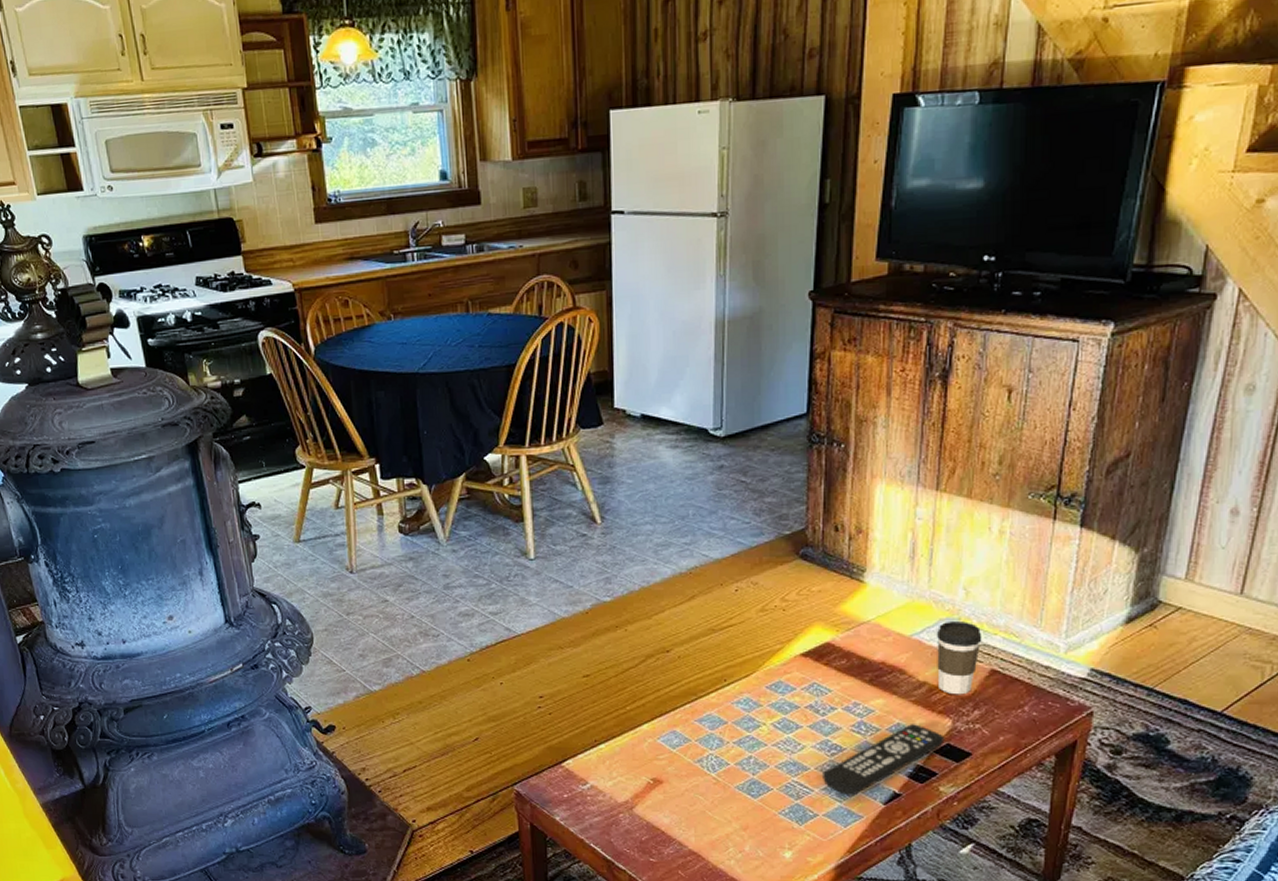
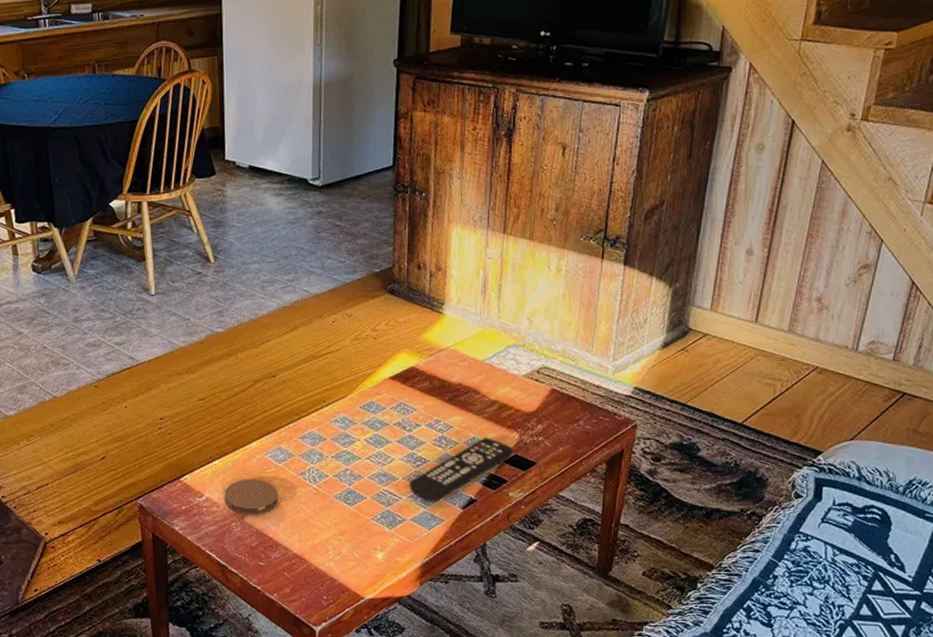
coaster: none [611,765,672,806] -> present [224,478,278,515]
coffee cup: present [937,620,982,695] -> none [506,346,544,412]

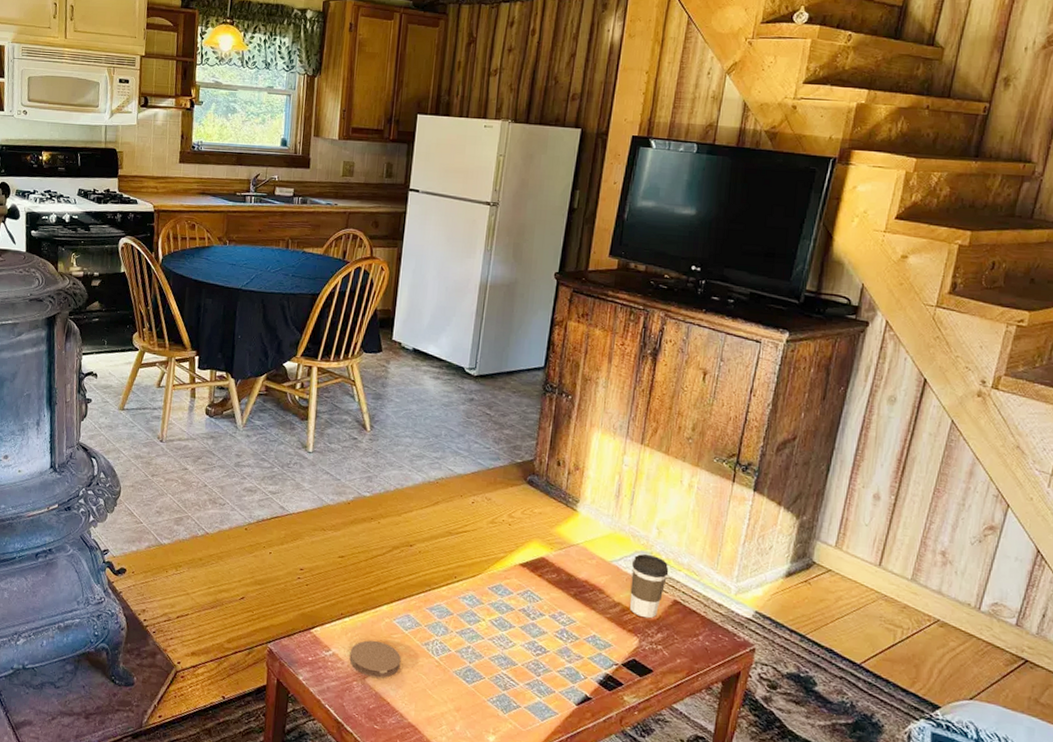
remote control: present [409,438,513,502] -> none [527,637,632,694]
coffee cup: none [506,346,544,412] -> present [629,553,669,619]

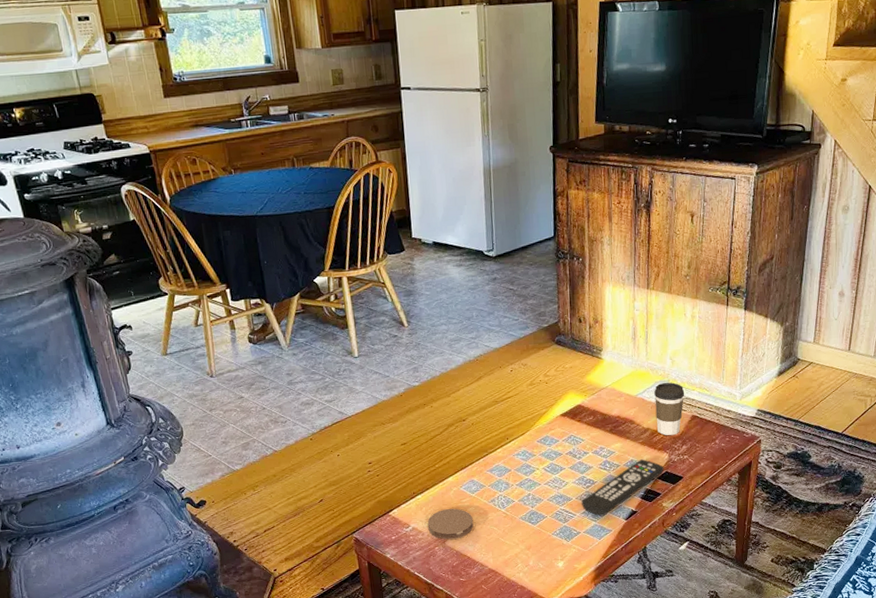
remote control: none [527,637,632,694] -> present [581,459,664,517]

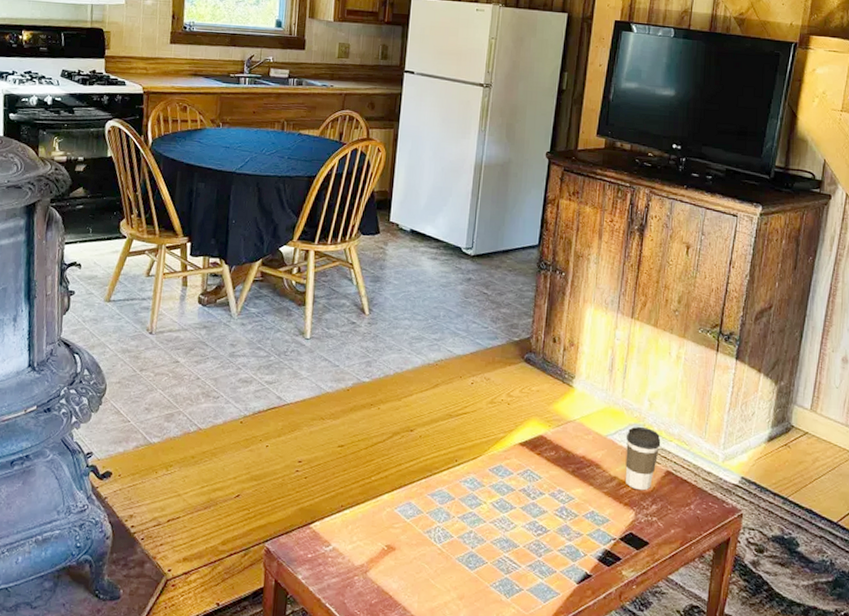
coaster: present [427,508,474,540] -> none [350,531,403,571]
remote control: present [581,459,664,517] -> none [529,513,629,574]

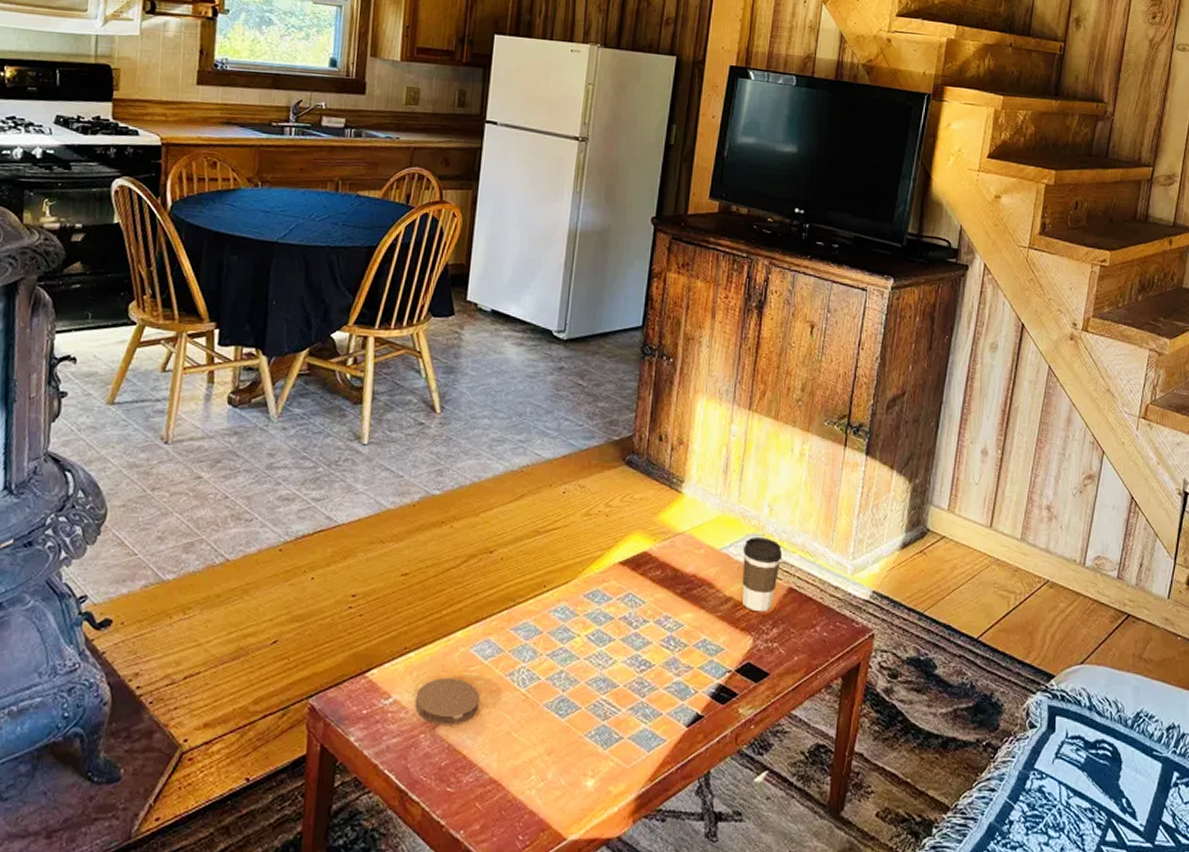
coaster: none [350,531,403,571] -> present [415,677,480,725]

